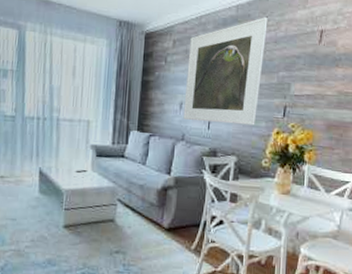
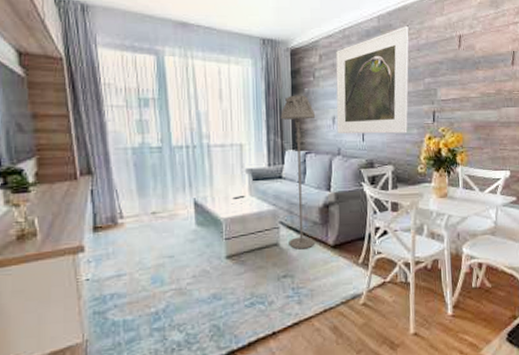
floor lamp: none [124,78,164,229] -> present [280,95,316,250]

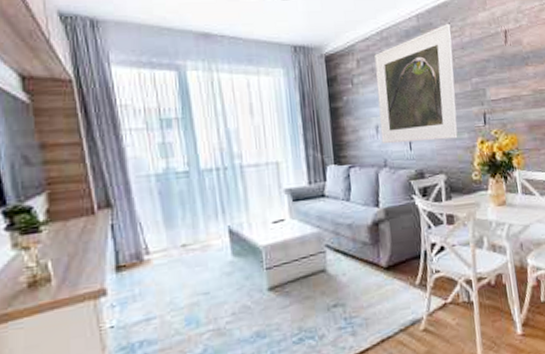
floor lamp: present [280,95,316,250] -> none [319,104,366,275]

